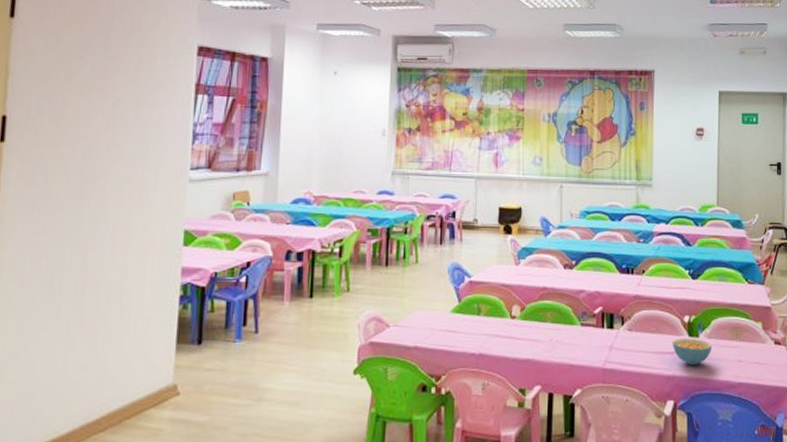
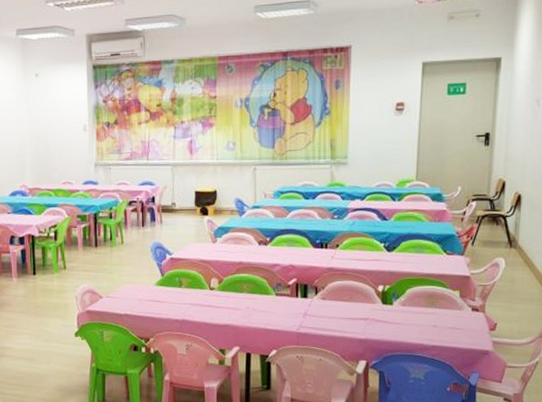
cereal bowl: present [673,338,712,365] -> none [366,306,406,330]

